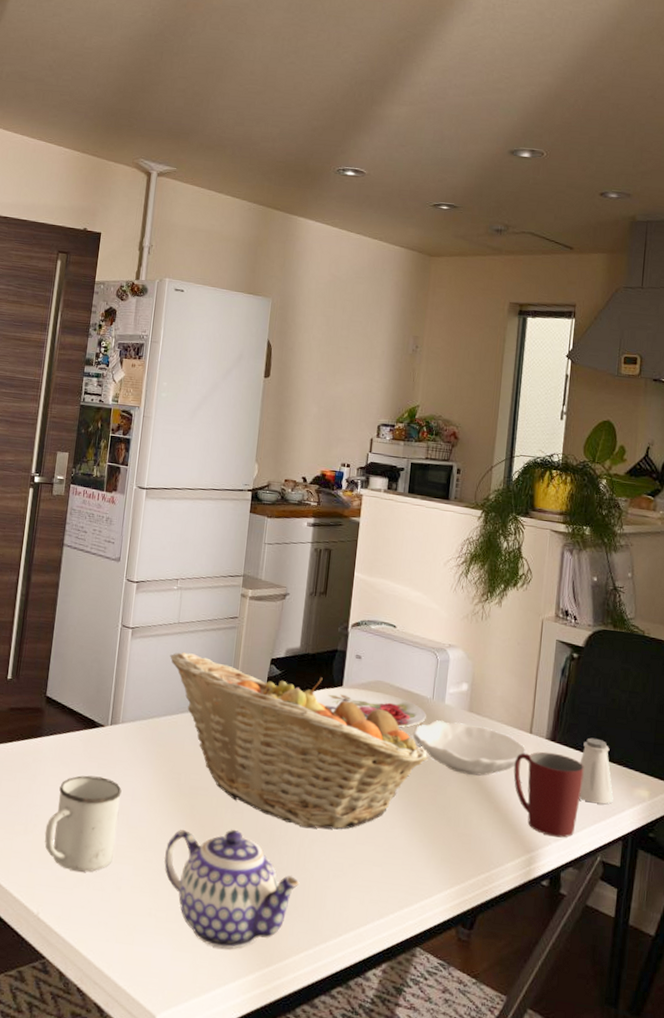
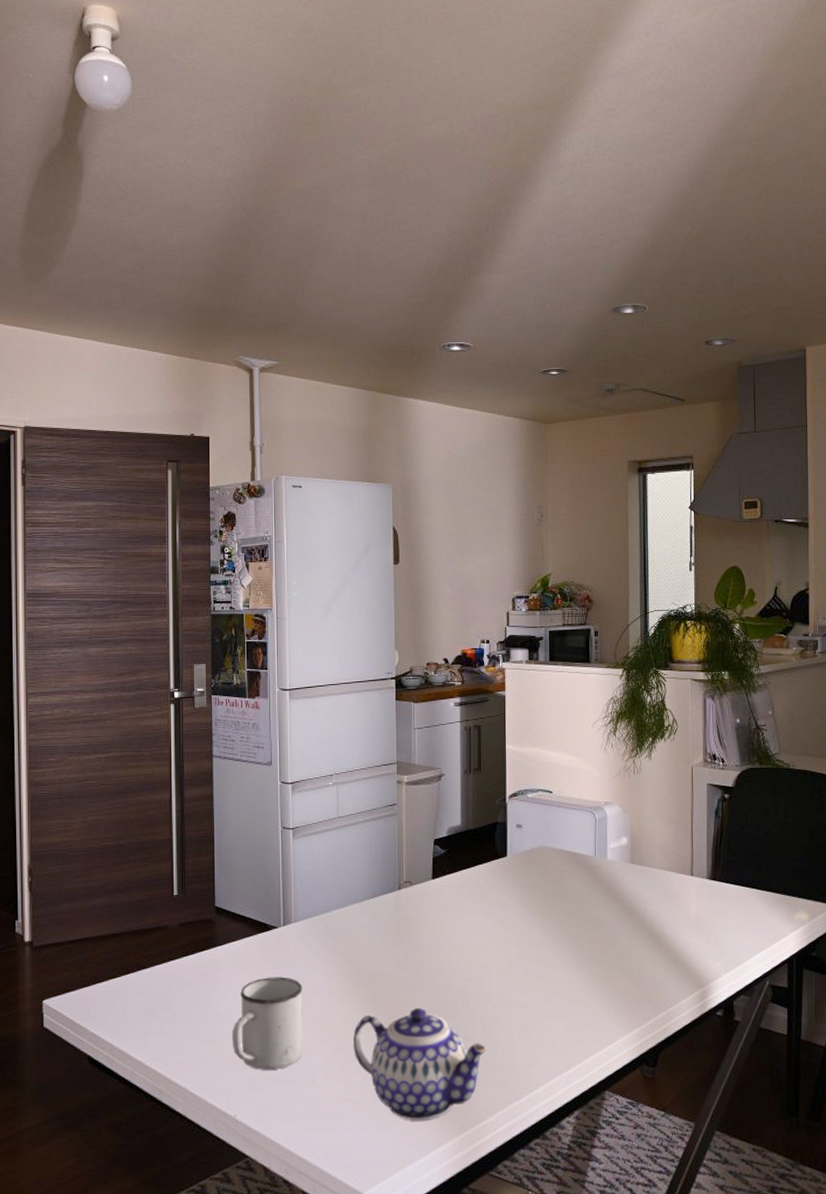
fruit basket: present [170,651,428,830] -> none [334,844,597,996]
plate: present [313,687,426,727] -> none [479,856,591,887]
bowl: present [412,720,526,776] -> none [579,875,689,923]
mug: present [513,751,584,838] -> none [679,891,746,969]
saltshaker: present [579,738,613,805] -> none [741,871,775,933]

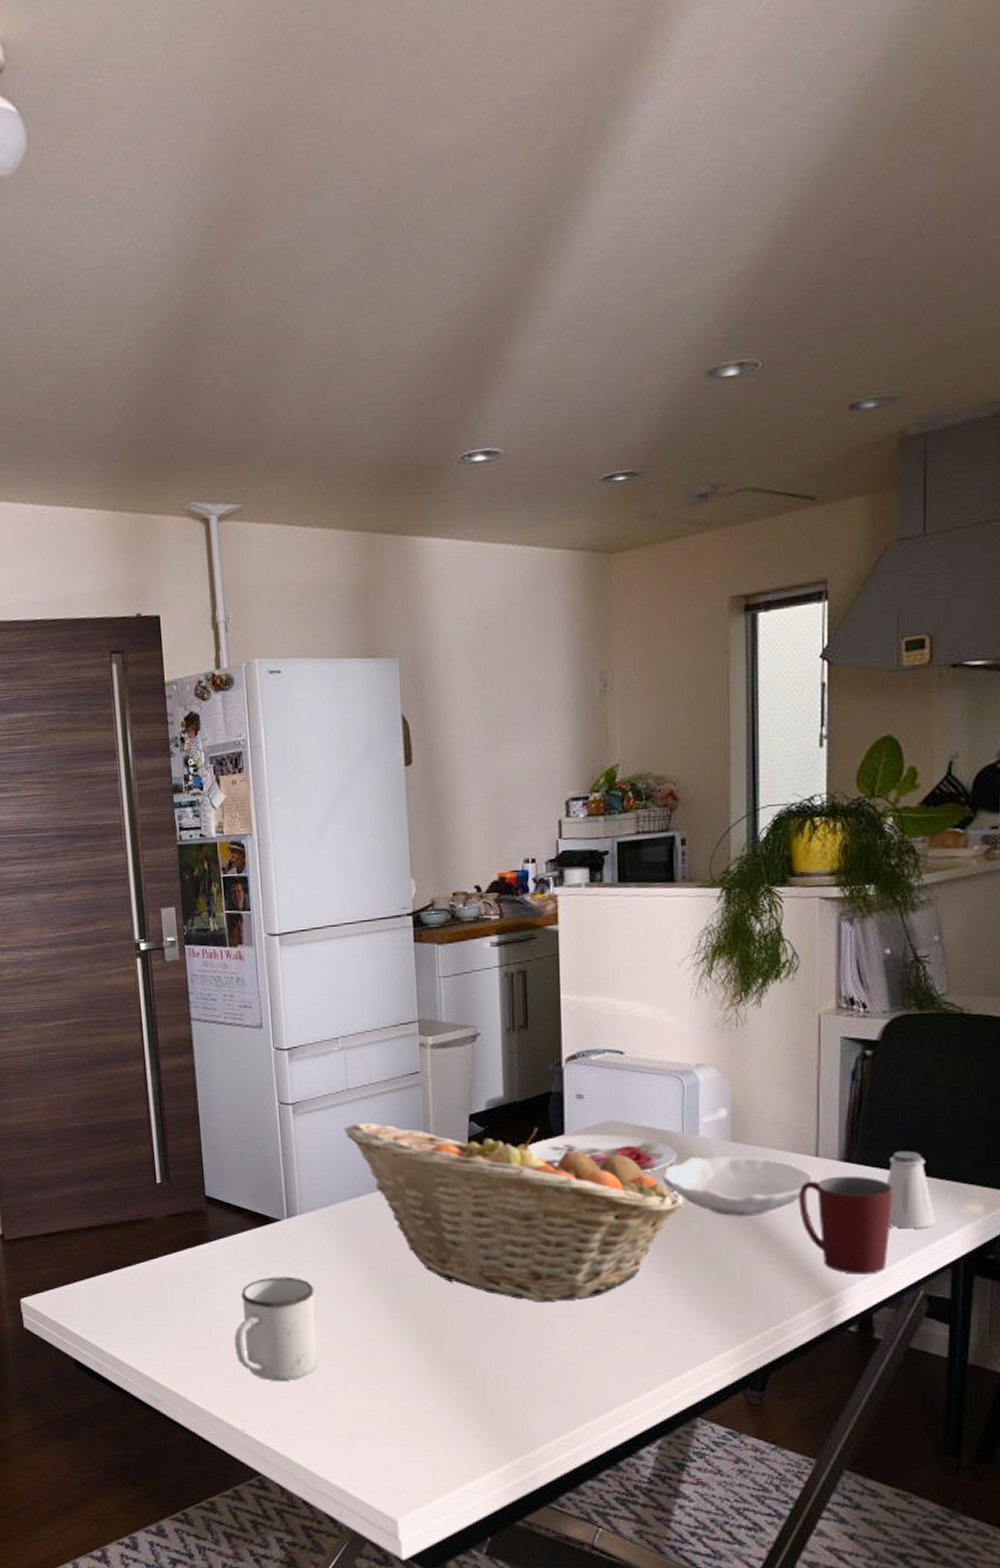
fruit basket: none [334,844,597,996] -> present [344,1122,685,1303]
teapot: present [352,1007,487,1121] -> none [377,1314,544,1444]
plate: none [479,856,591,887] -> present [528,1134,677,1172]
bowl: none [579,875,689,923] -> present [661,1157,813,1216]
mug: none [679,891,746,969] -> present [799,1175,893,1275]
saltshaker: none [741,871,775,933] -> present [886,1150,935,1229]

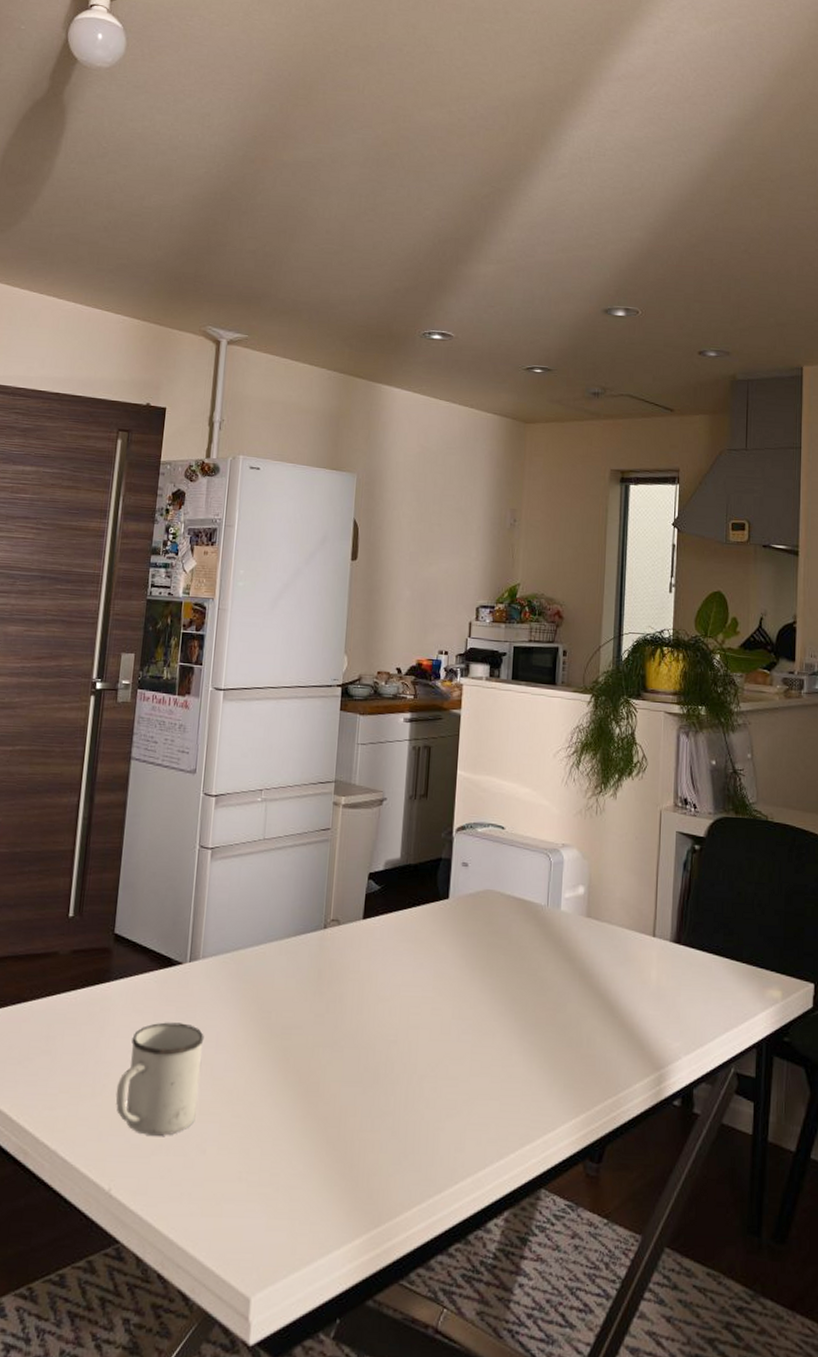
fruit basket: present [344,1122,685,1303] -> none [255,871,545,1063]
plate: present [528,1134,677,1172] -> none [416,900,541,940]
bowl: present [661,1157,813,1216] -> none [527,929,650,988]
mug: present [799,1175,893,1275] -> none [637,956,712,1050]
saltshaker: present [886,1150,935,1229] -> none [707,936,745,1010]

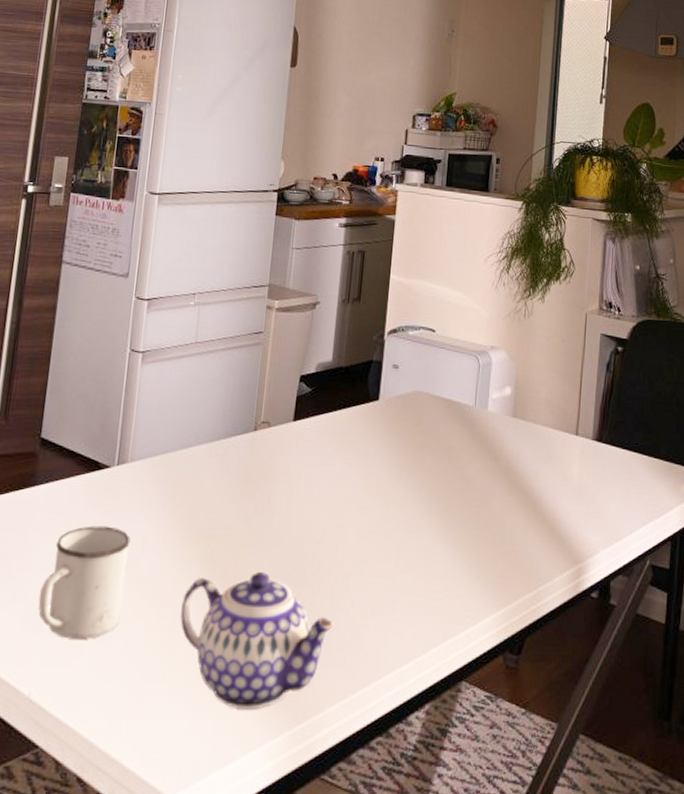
teapot: none [254,1071,409,1211] -> present [180,571,334,710]

